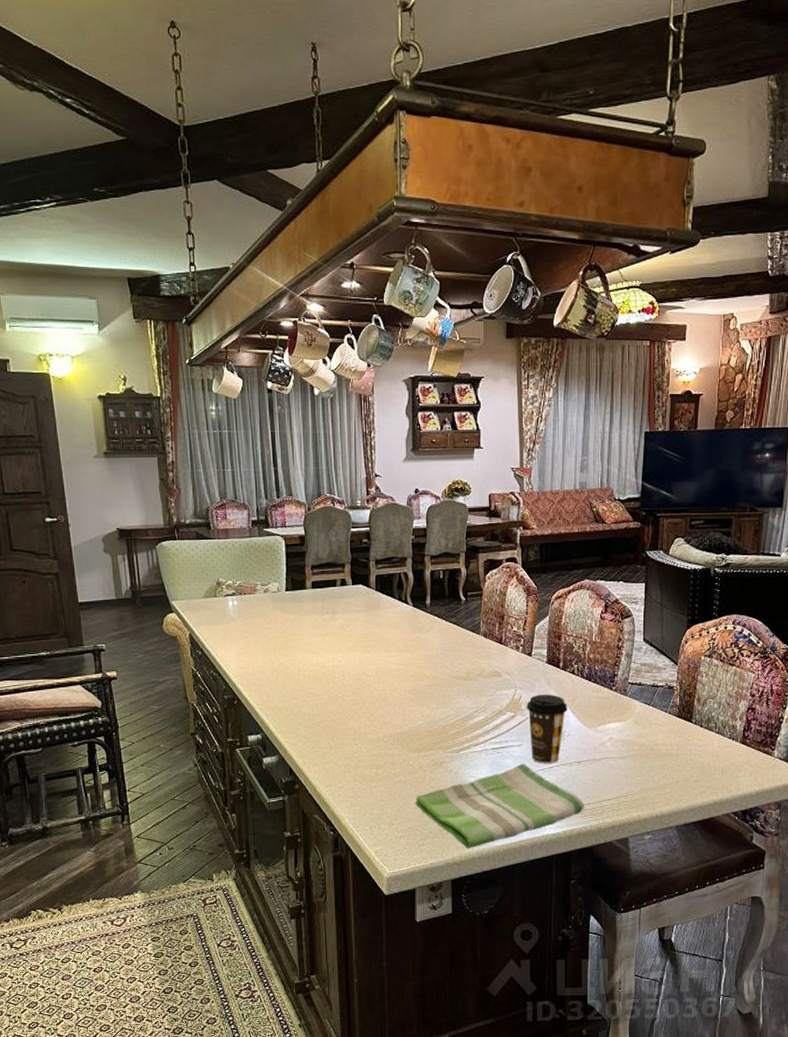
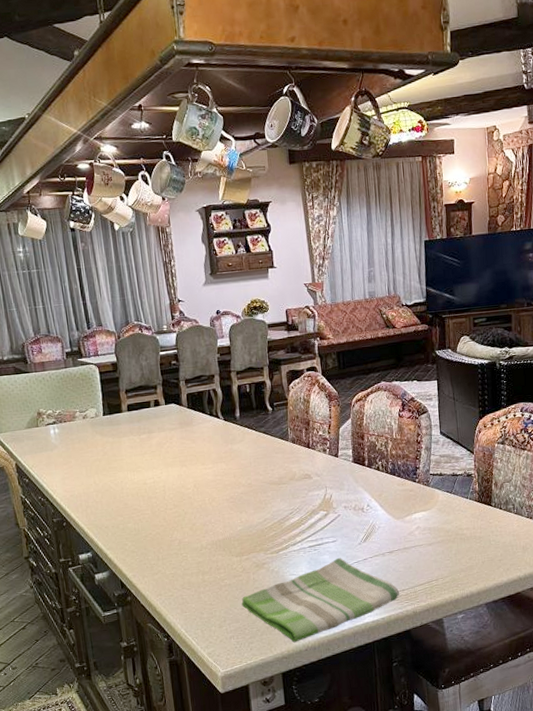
coffee cup: present [526,694,568,764] -> none [337,491,376,557]

